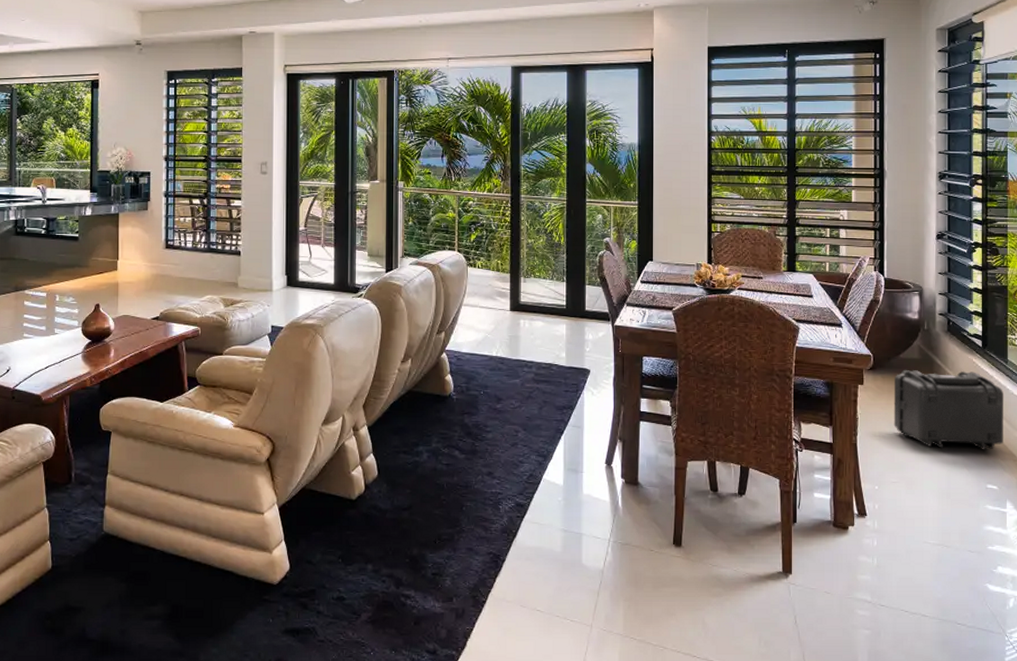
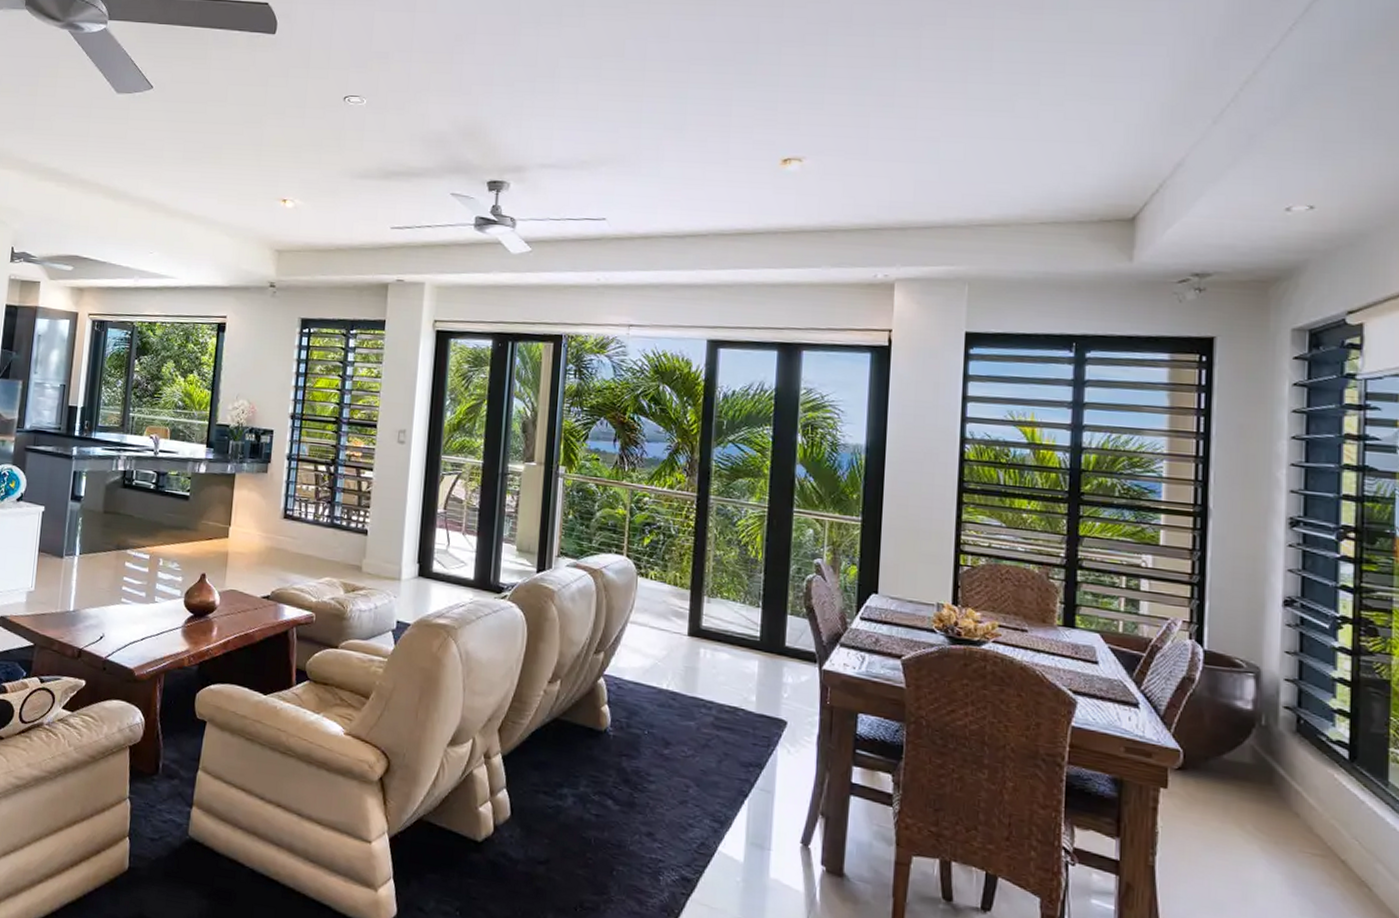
backpack: present [894,369,1004,450] -> none [1210,775,1382,903]

